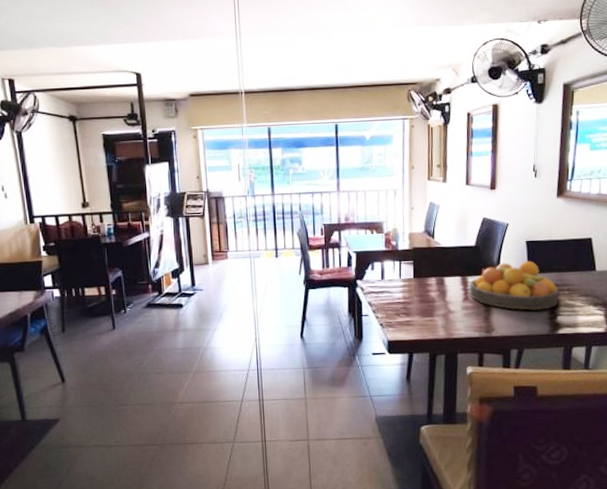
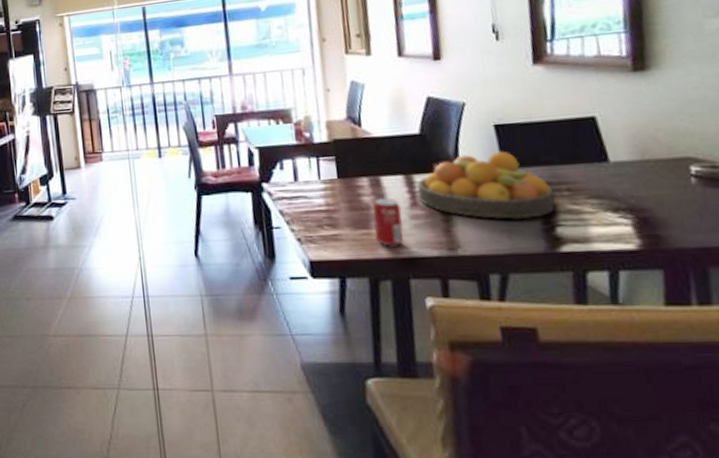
beverage can: none [436,293,457,330] -> present [372,198,404,247]

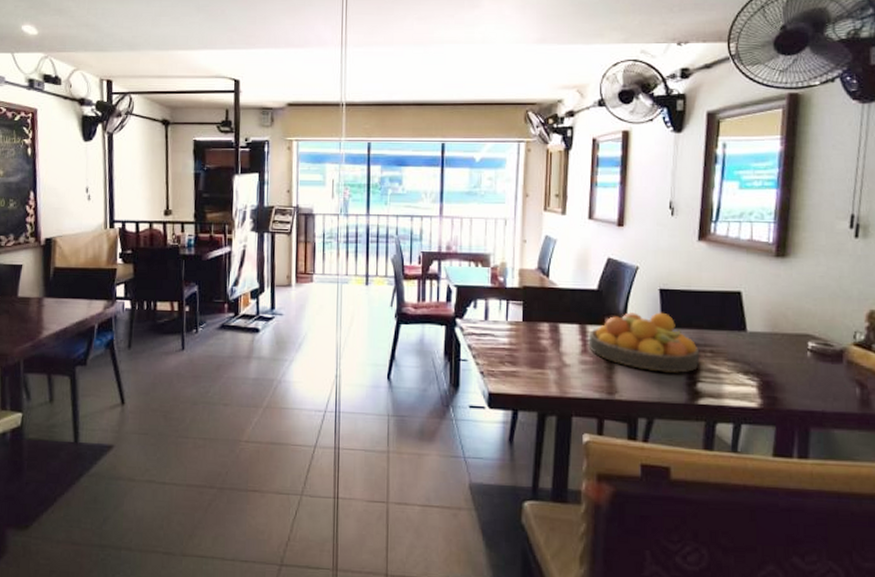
beverage can: present [372,198,404,247] -> none [547,343,573,387]

